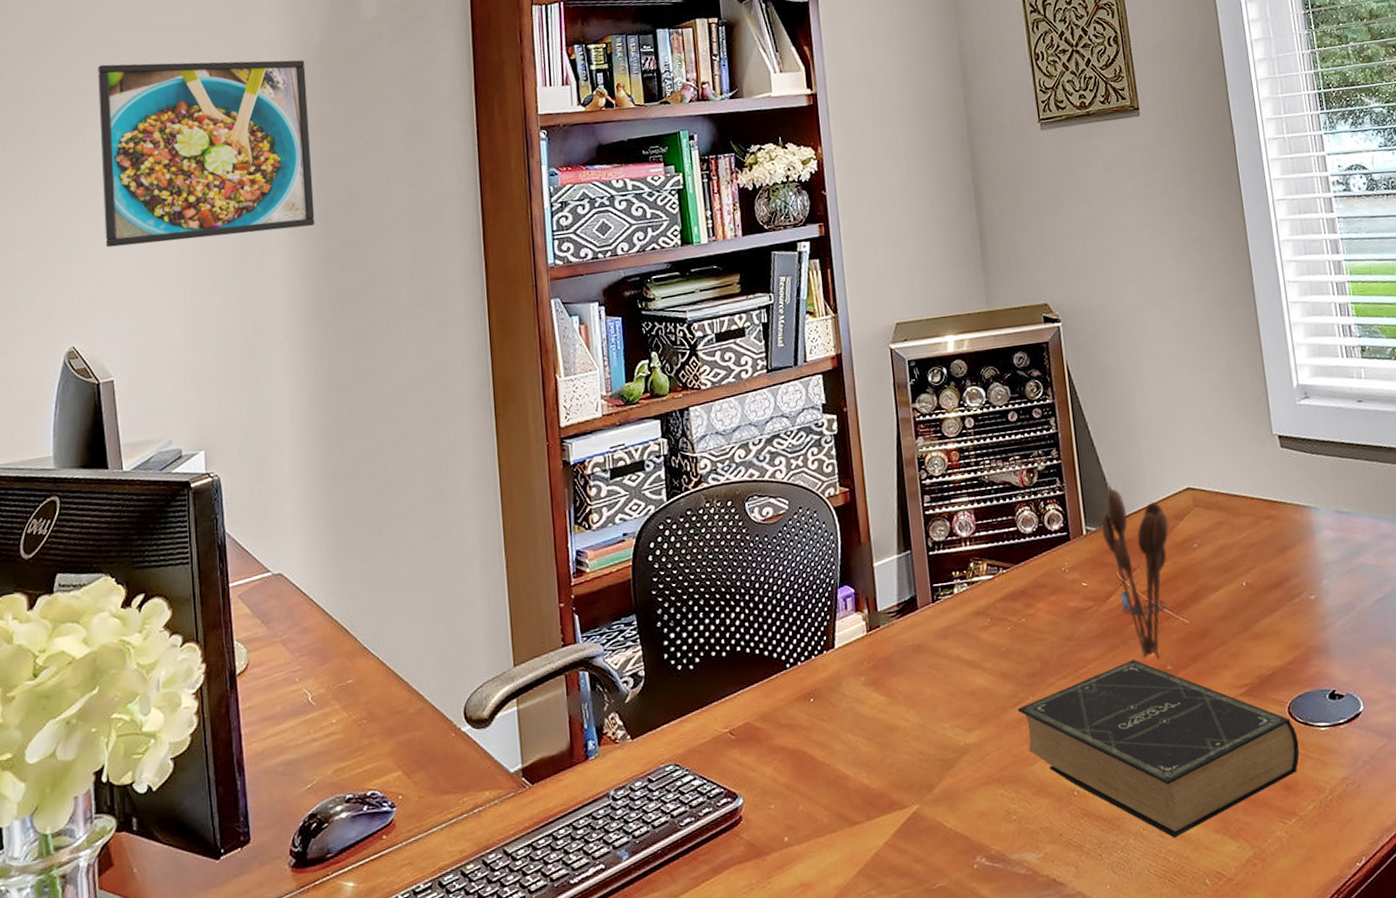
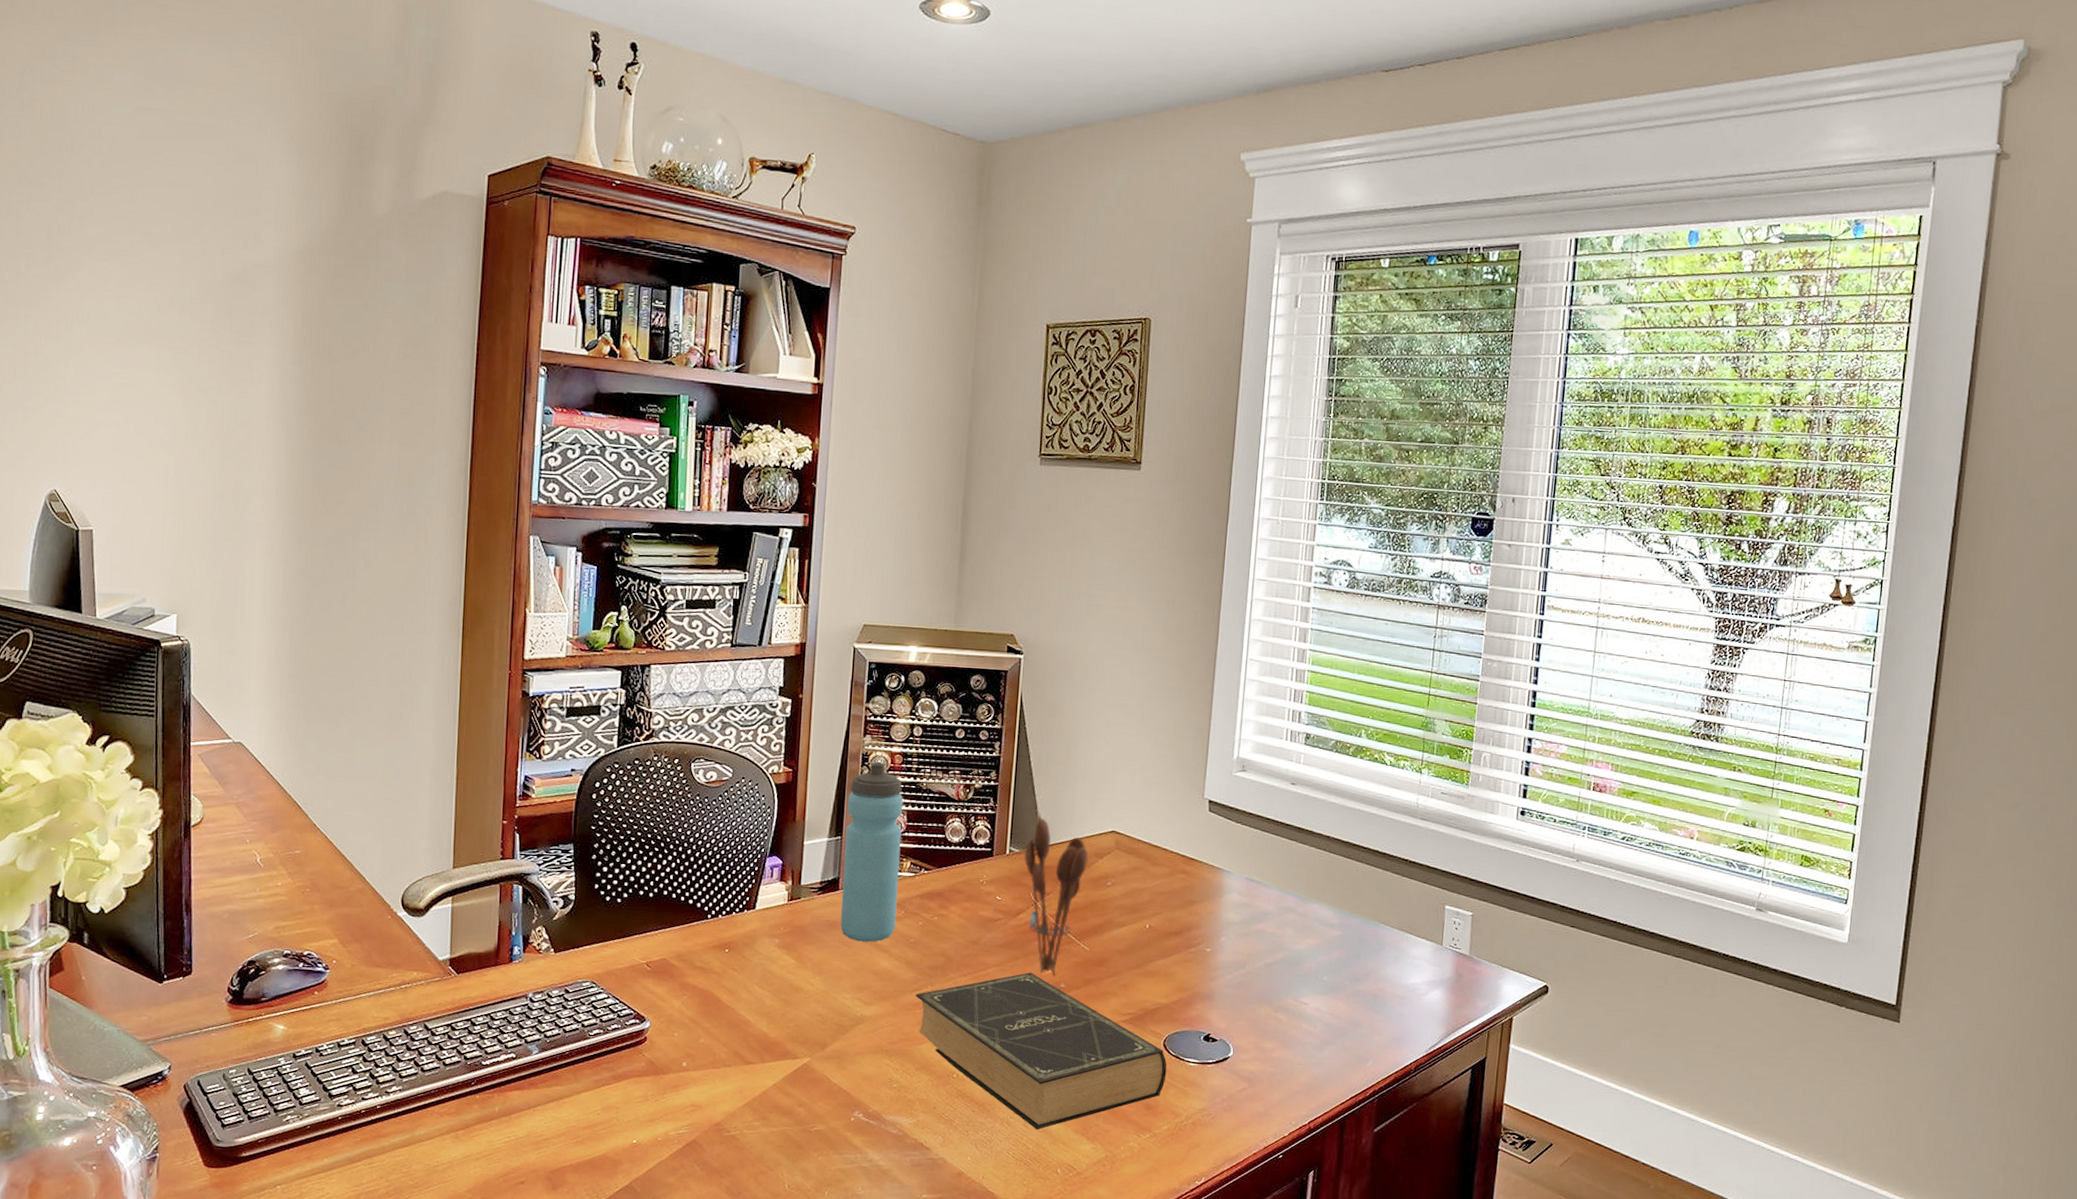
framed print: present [98,60,315,248] -> none [93,210,310,417]
water bottle: none [910,462,984,662] -> present [840,762,903,942]

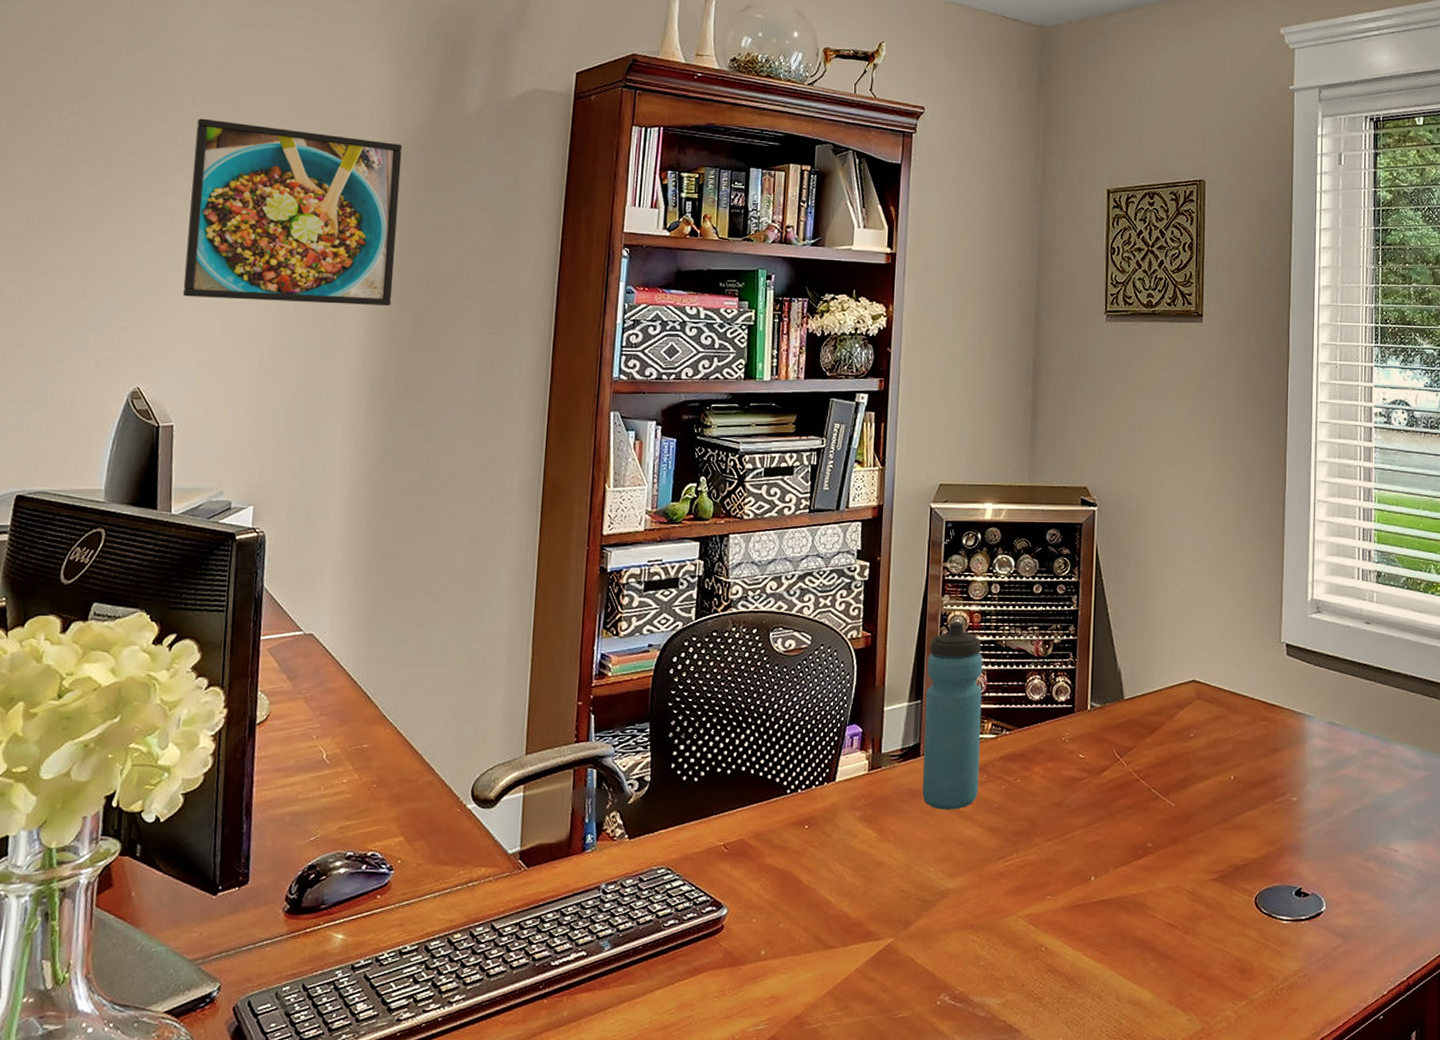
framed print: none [93,210,310,417] -> present [182,118,403,306]
book: present [915,972,1167,1130] -> none [1000,833,1260,1003]
utensil holder: present [1023,817,1089,976] -> none [1105,670,1170,836]

